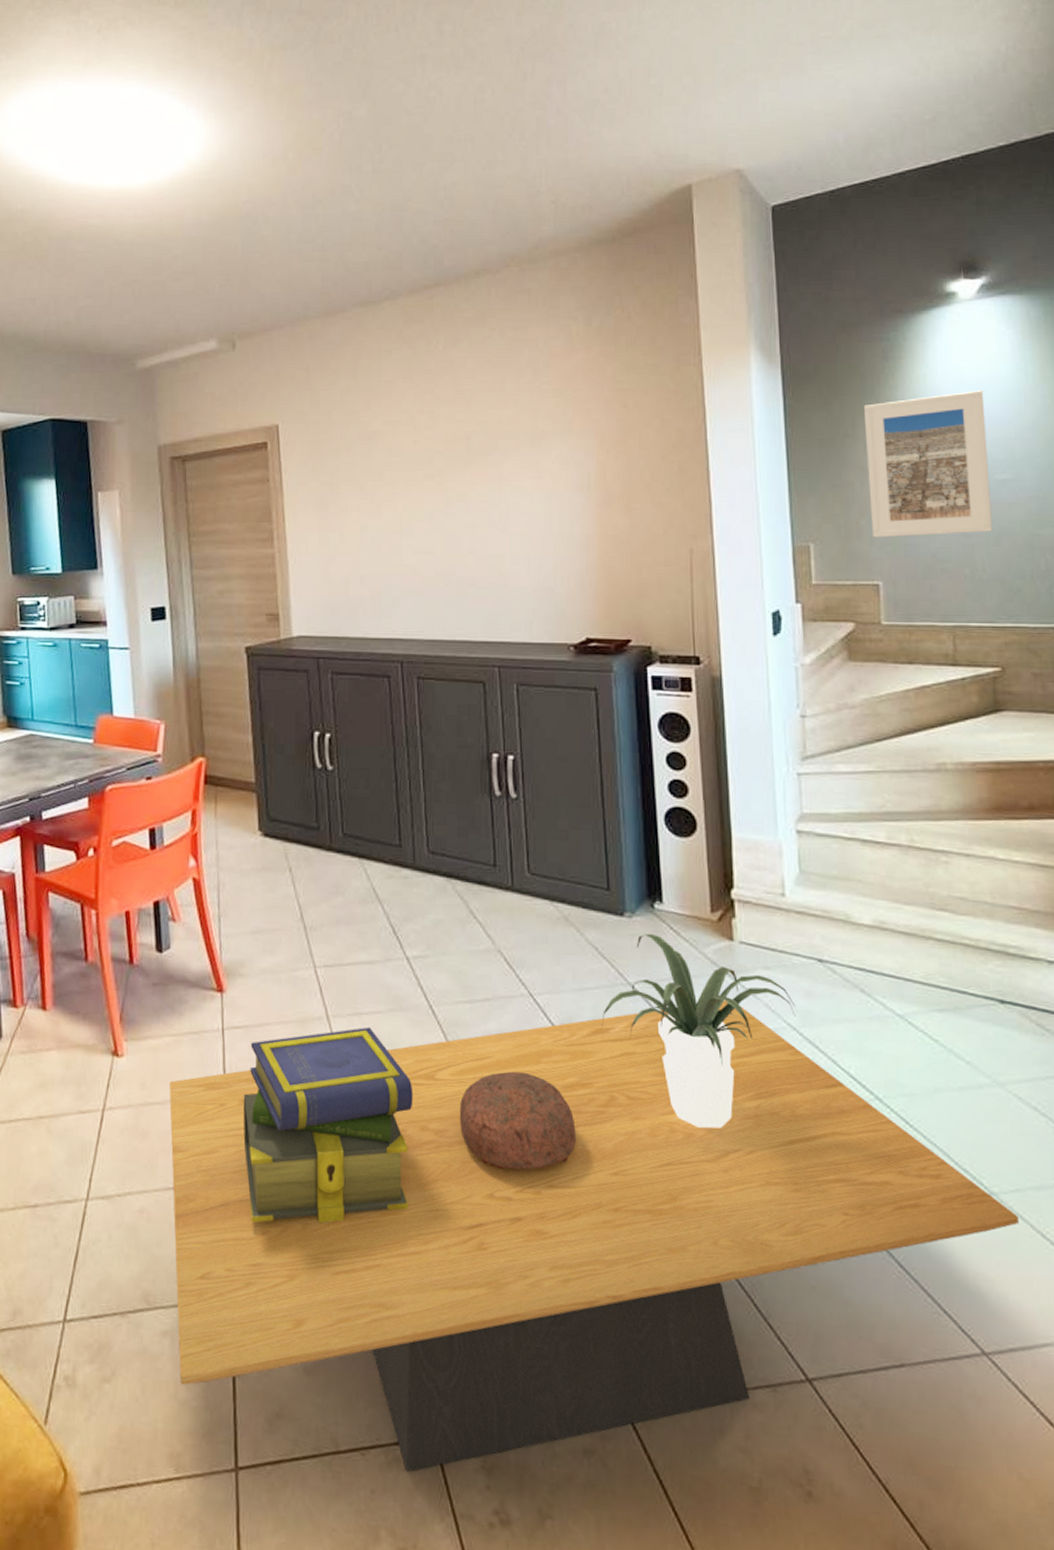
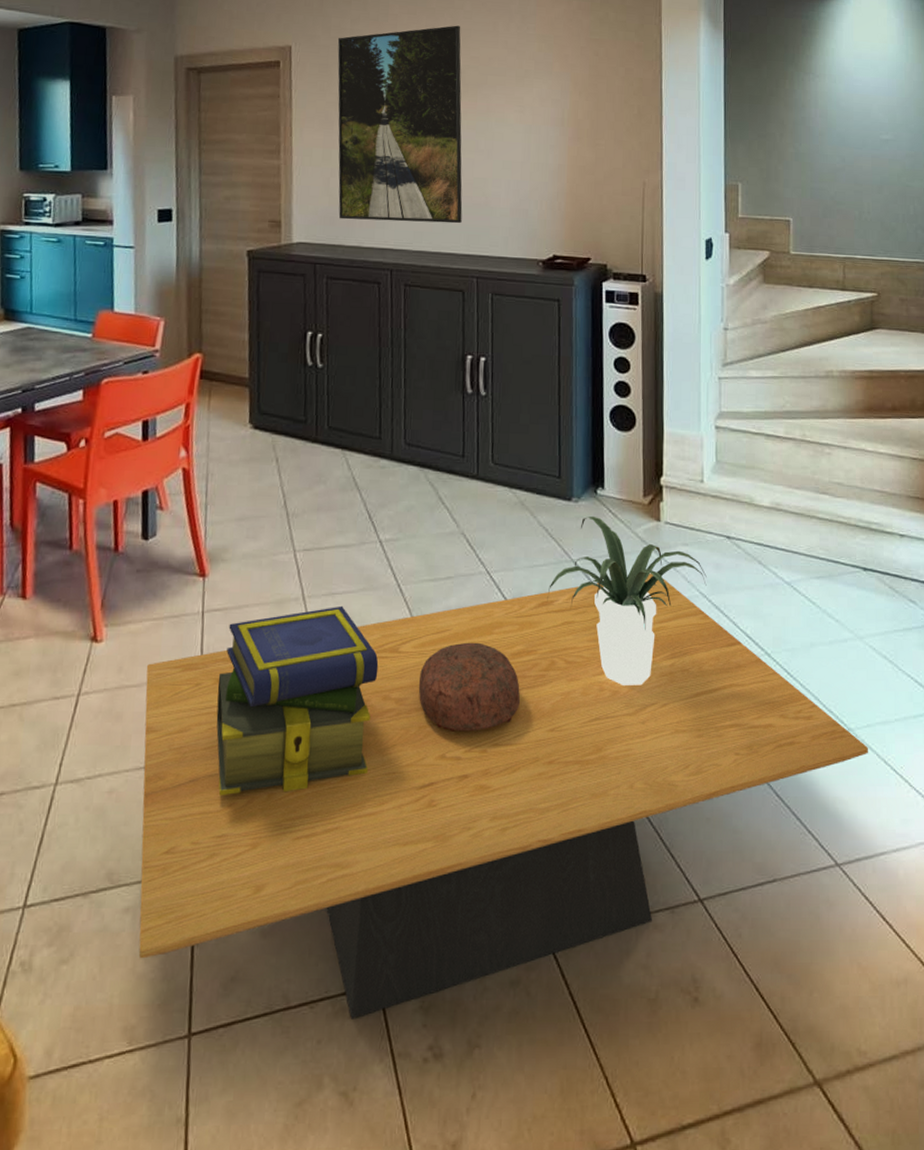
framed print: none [327,387,478,609] -> present [337,25,463,224]
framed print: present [863,390,993,538] -> none [785,65,877,182]

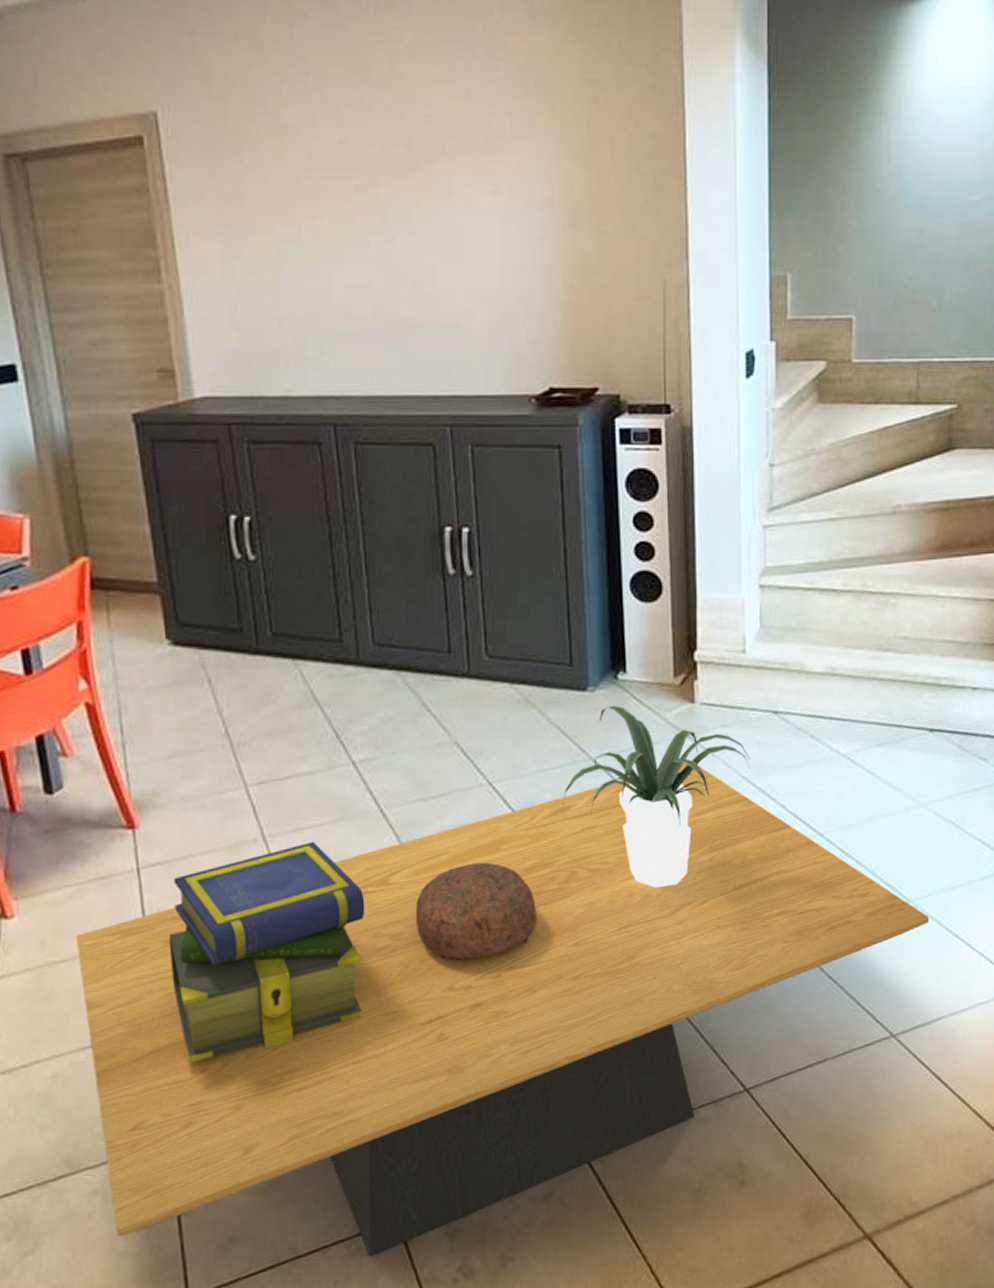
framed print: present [337,25,463,224] -> none [224,68,425,361]

